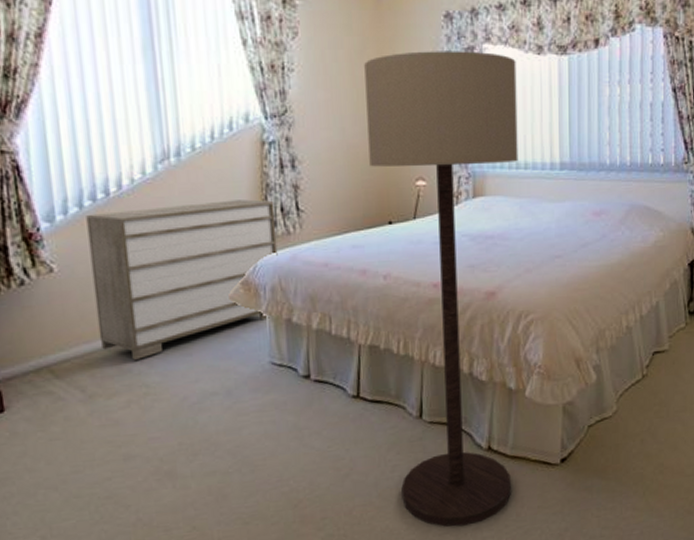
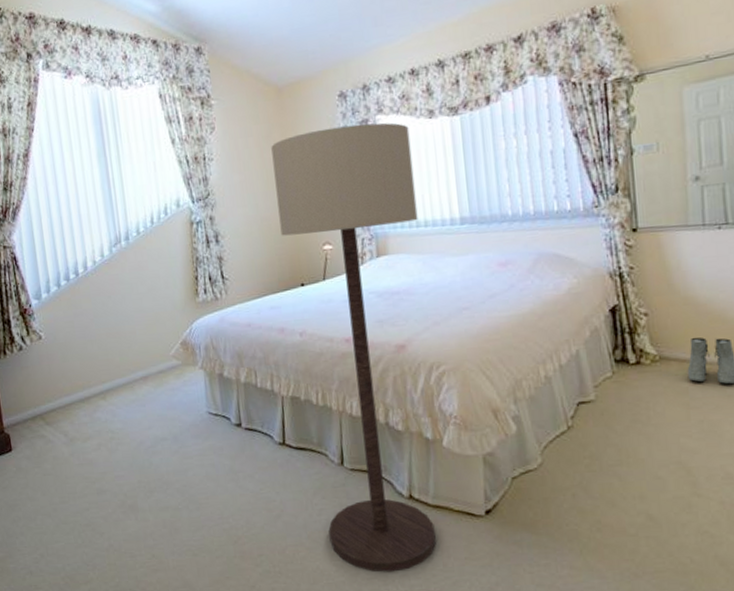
dresser: present [86,199,278,360] -> none [63,271,209,410]

